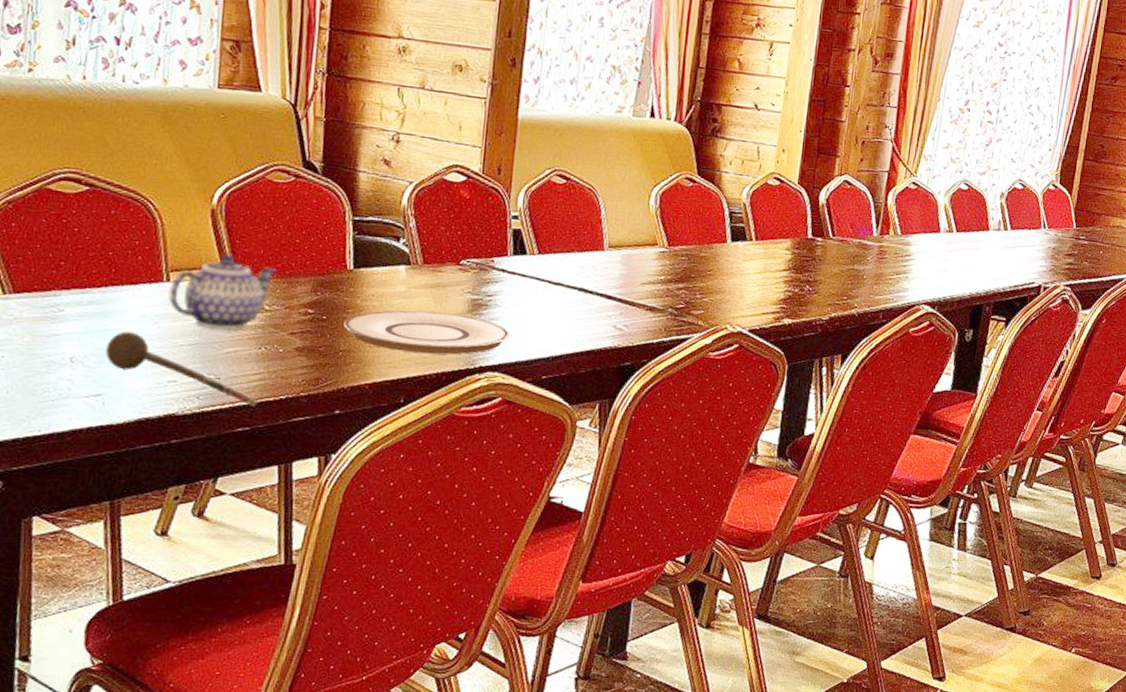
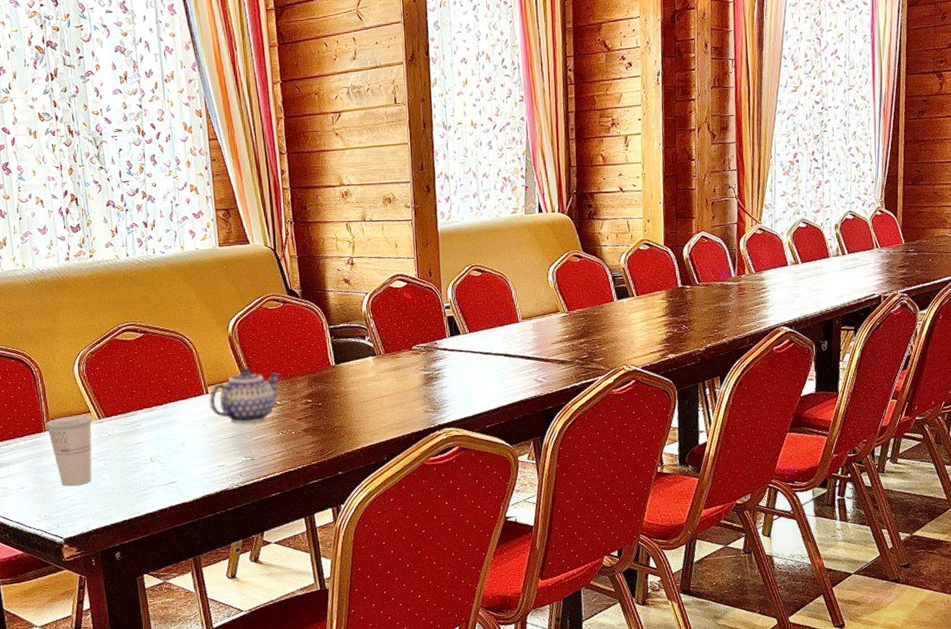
spoon: present [105,331,257,406] -> none [173,434,283,477]
plate: present [344,310,510,355] -> none [335,388,457,422]

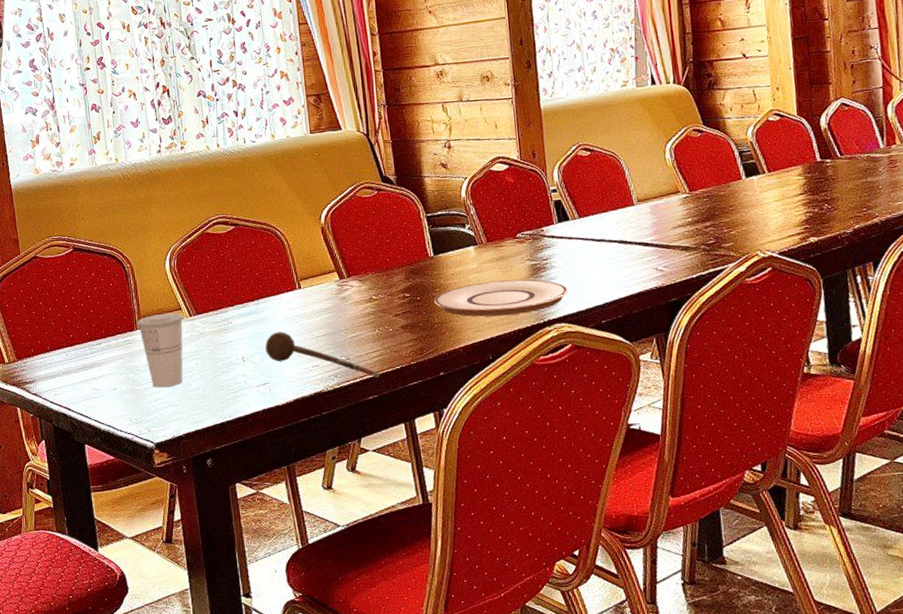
spoon: none [173,434,283,477] -> present [265,331,380,378]
teapot: present [209,368,281,424] -> none [302,260,376,321]
plate: none [335,388,457,422] -> present [434,279,568,317]

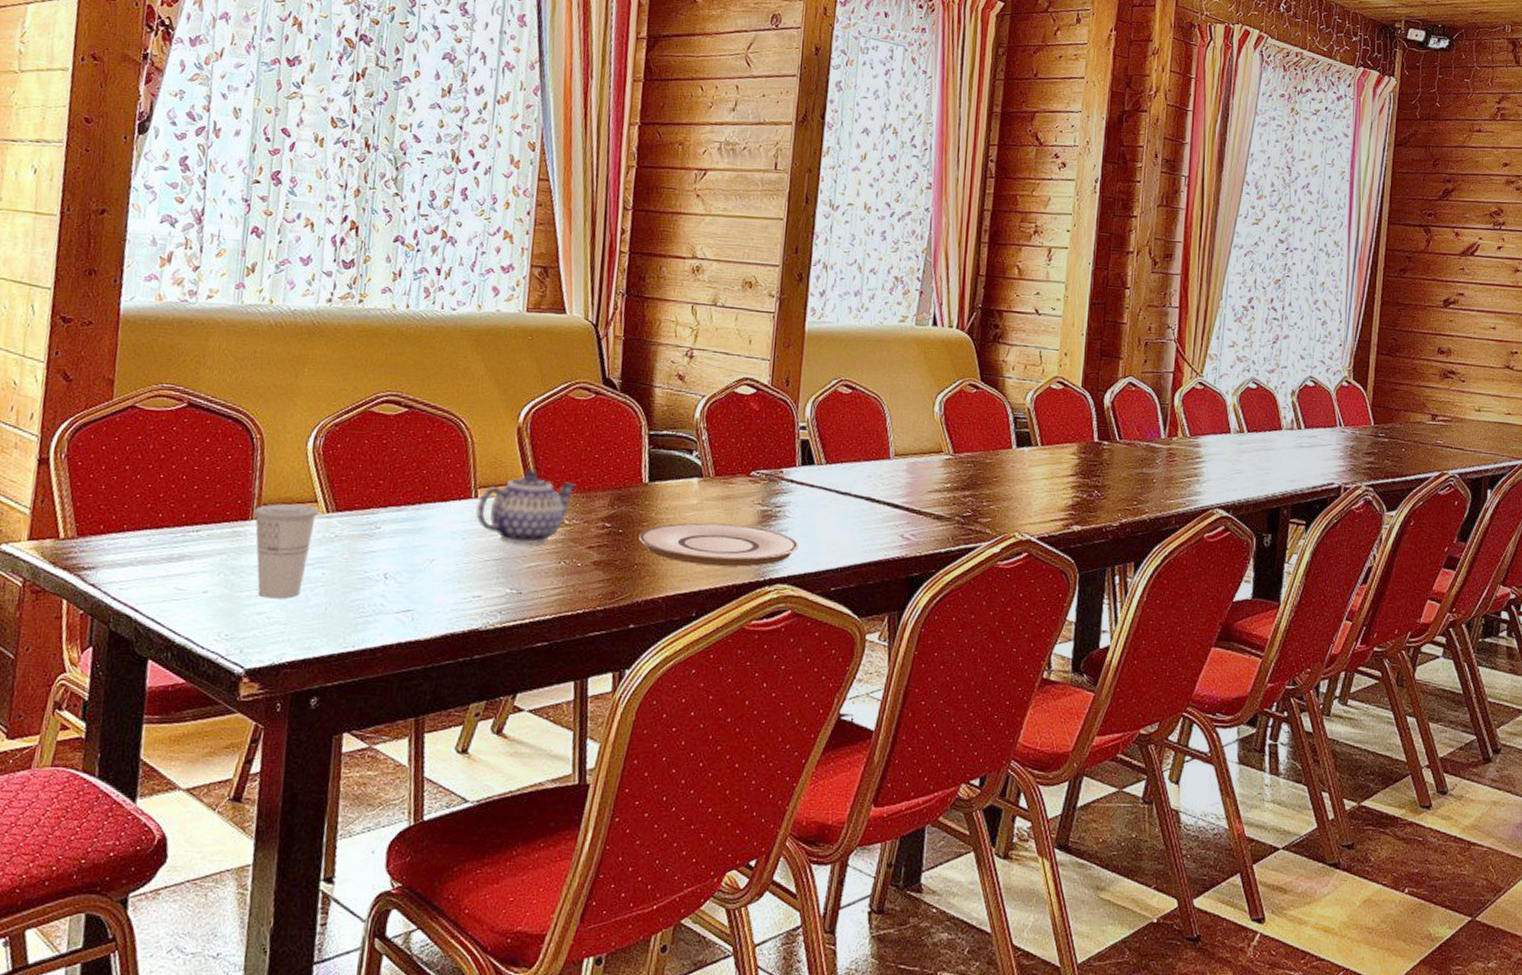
spoon: present [265,331,380,378] -> none [416,547,556,621]
teapot: none [302,260,376,321] -> present [476,471,577,545]

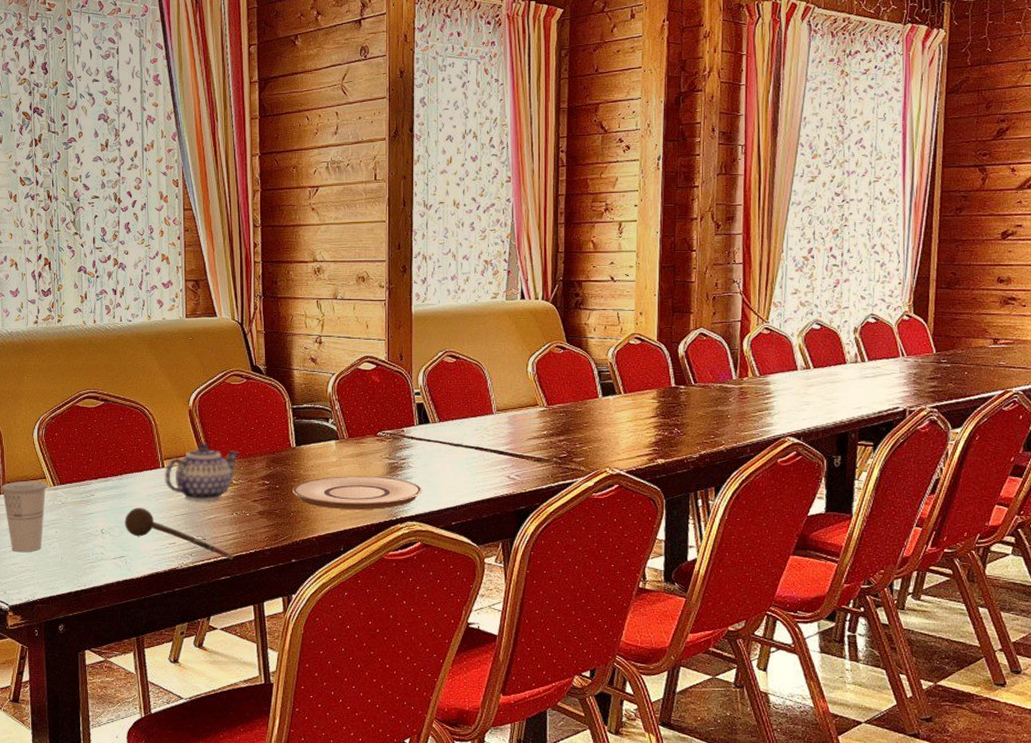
spoon: none [416,547,556,621] -> present [125,508,234,560]

